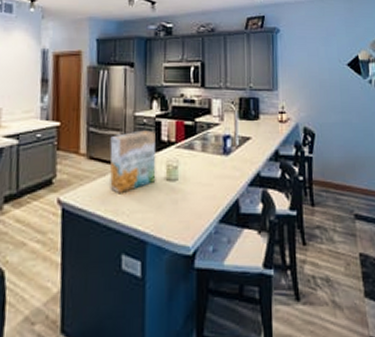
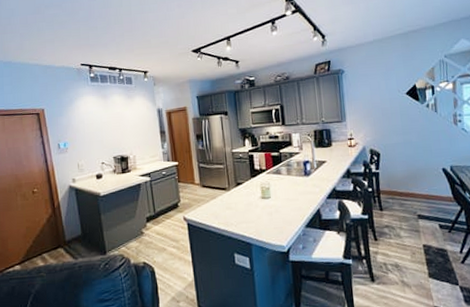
cereal box: present [110,130,156,194] -> none [216,162,254,211]

